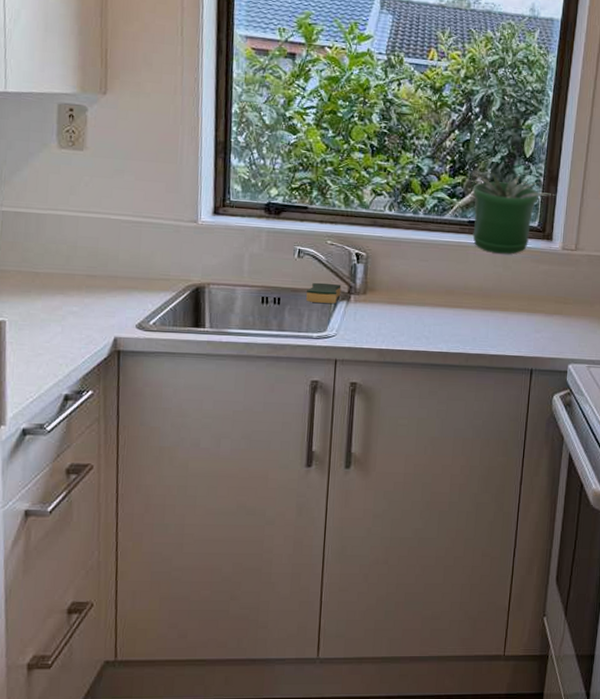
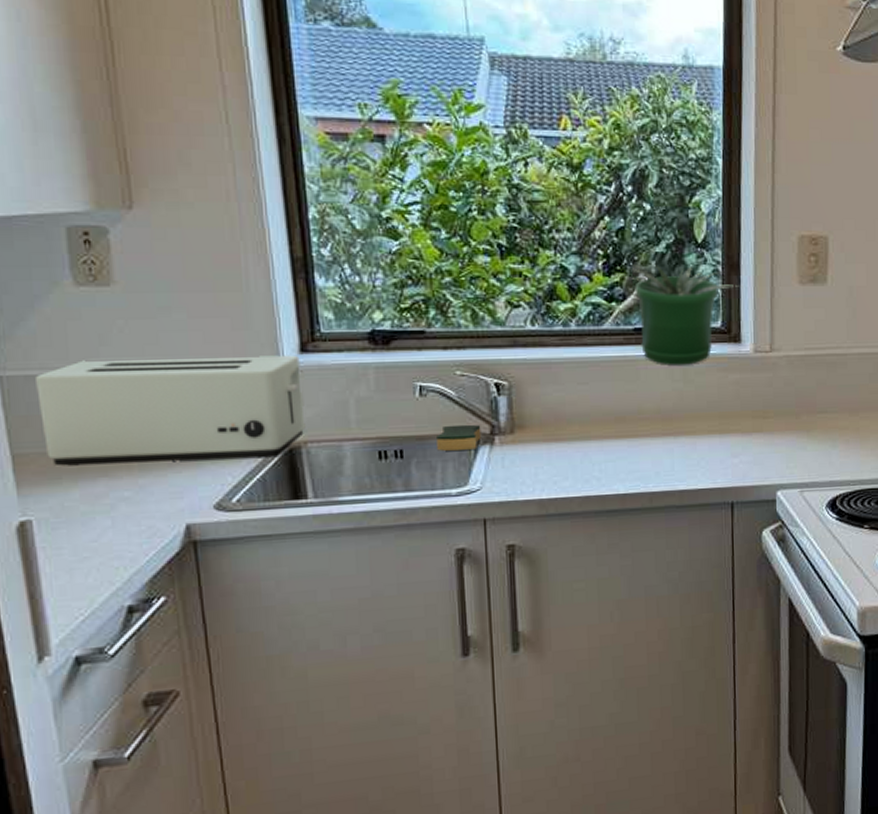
toaster: none [22,203,213,293] -> present [36,355,306,467]

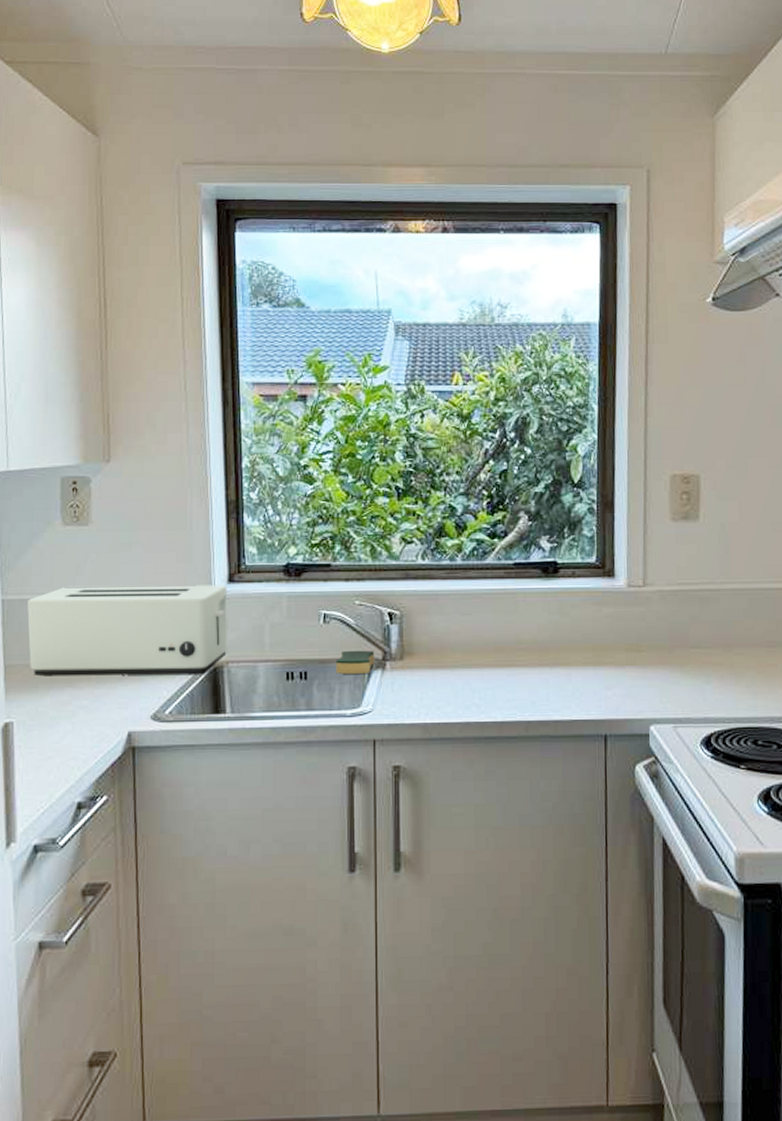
planter: present [622,265,744,365] -> none [504,504,617,598]

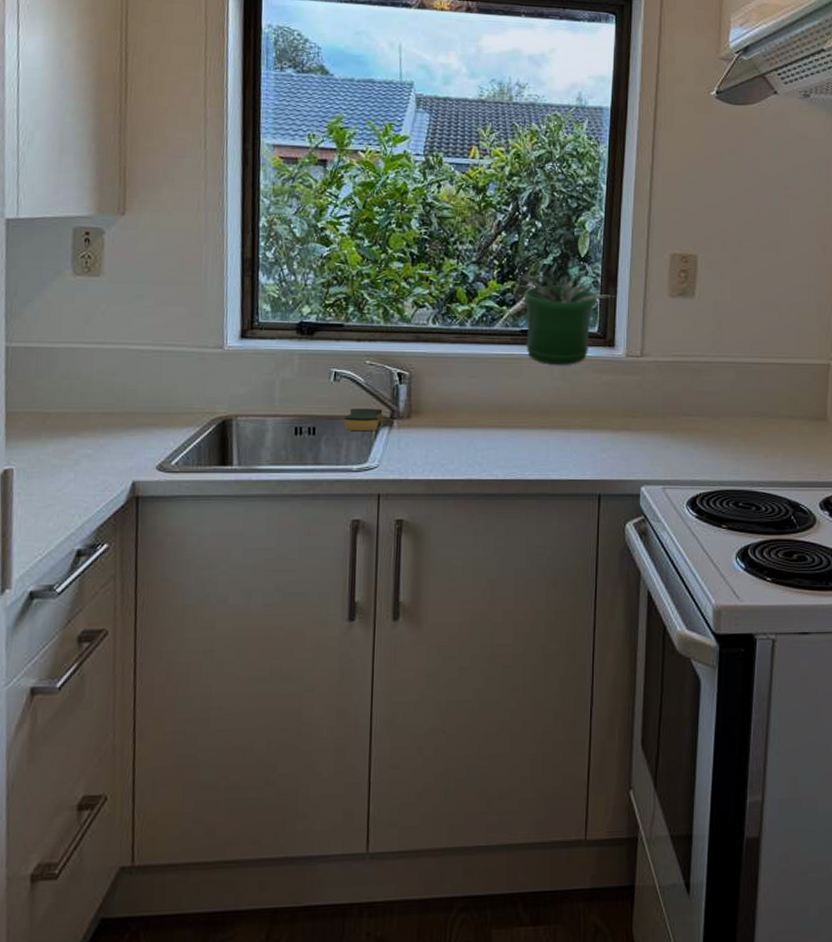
toaster: present [27,584,229,677] -> none [32,335,240,428]
planter: none [504,504,617,598] -> present [513,274,619,365]

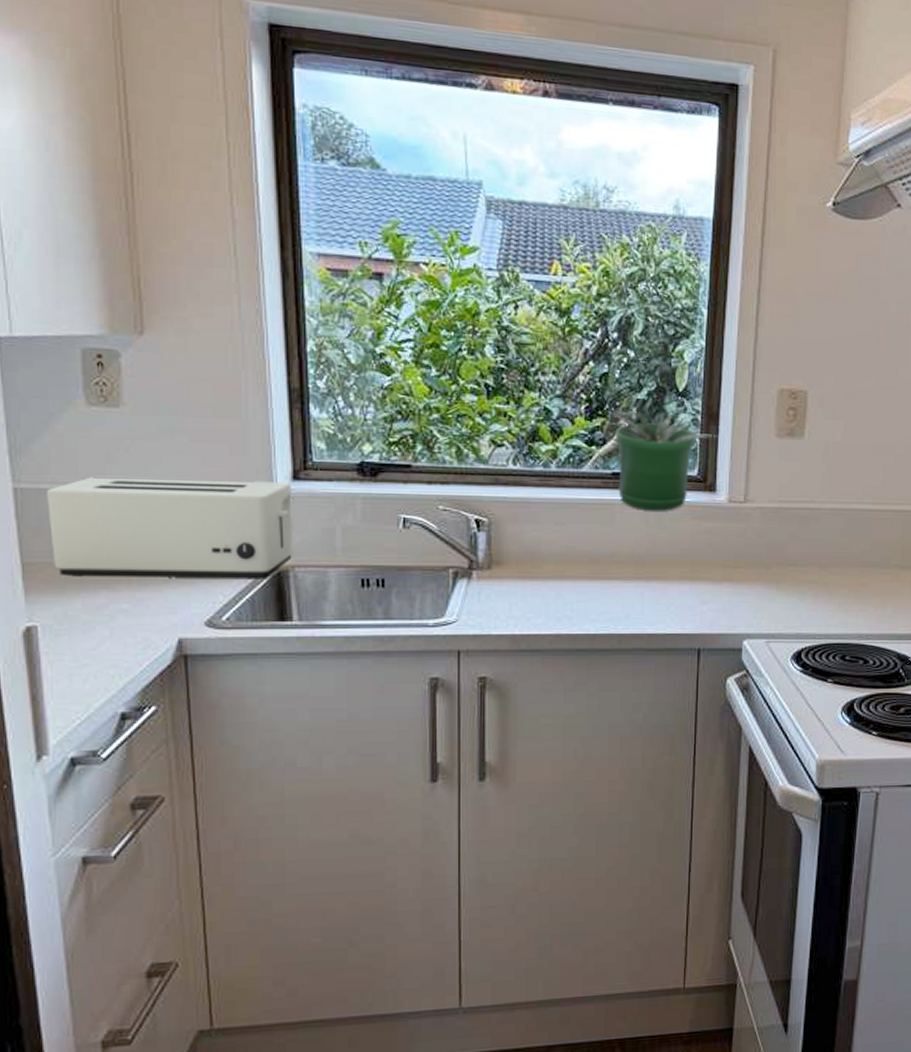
toaster: none [32,335,240,428] -> present [47,475,294,579]
sponge: present [344,408,383,431] -> none [417,557,460,582]

